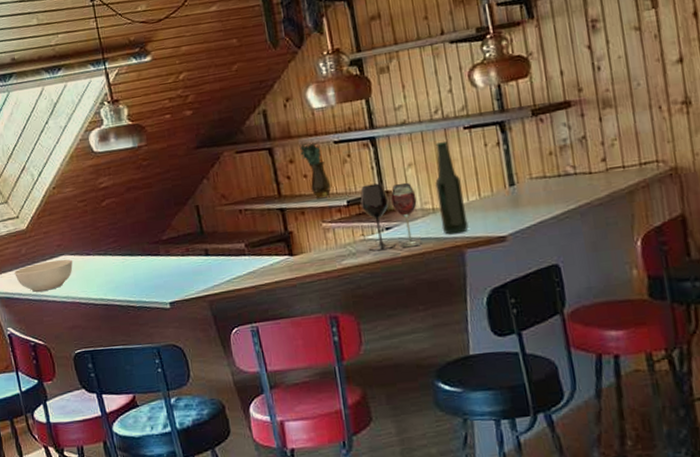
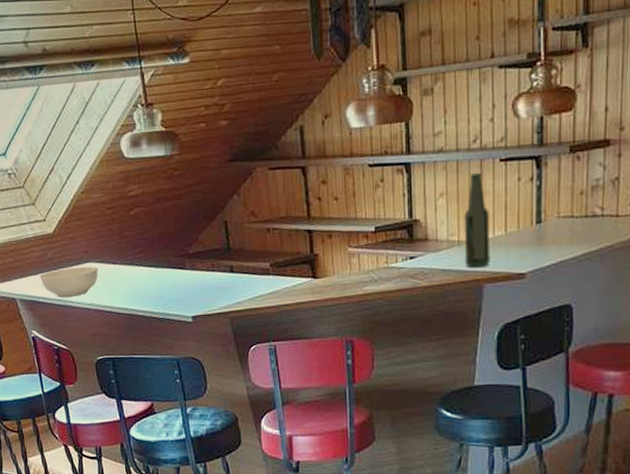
vase: present [300,143,332,198] -> none [334,163,361,222]
wineglass: present [360,183,395,251] -> none [388,211,417,279]
wineglass: present [391,182,422,248] -> none [419,212,444,278]

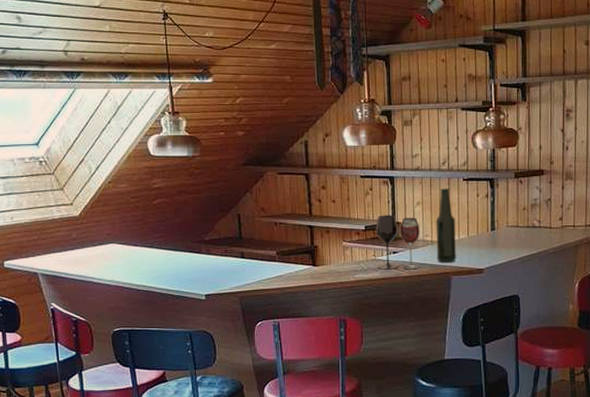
bowl: present [40,266,99,297] -> none [63,247,121,273]
wineglass: none [388,211,417,279] -> present [376,215,399,269]
wineglass: none [419,212,444,278] -> present [400,217,420,270]

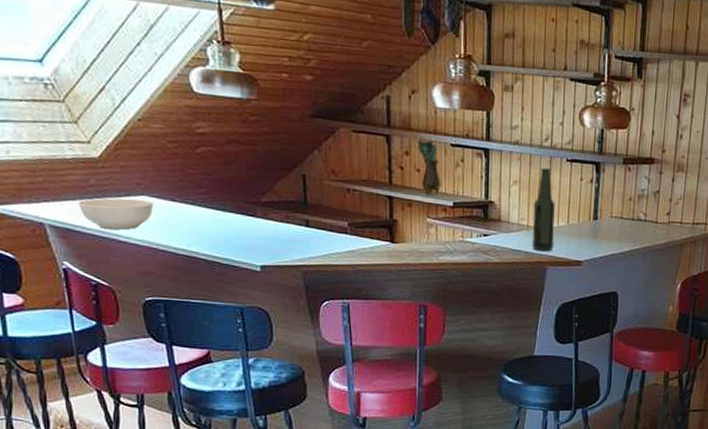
bowl: none [63,247,121,273] -> present [78,198,154,230]
vase: none [332,173,354,221] -> present [417,137,441,195]
wineglass: present [376,215,399,269] -> none [465,191,491,253]
wineglass: present [400,217,420,270] -> none [493,196,515,256]

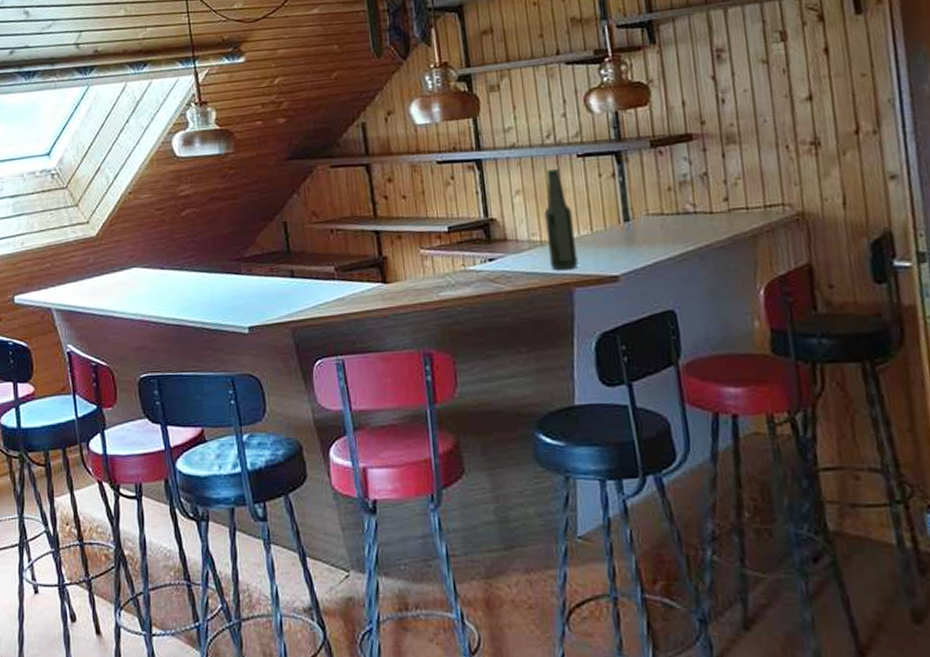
bowl: present [78,198,154,230] -> none [80,271,145,306]
vase: present [417,137,441,195] -> none [400,161,432,222]

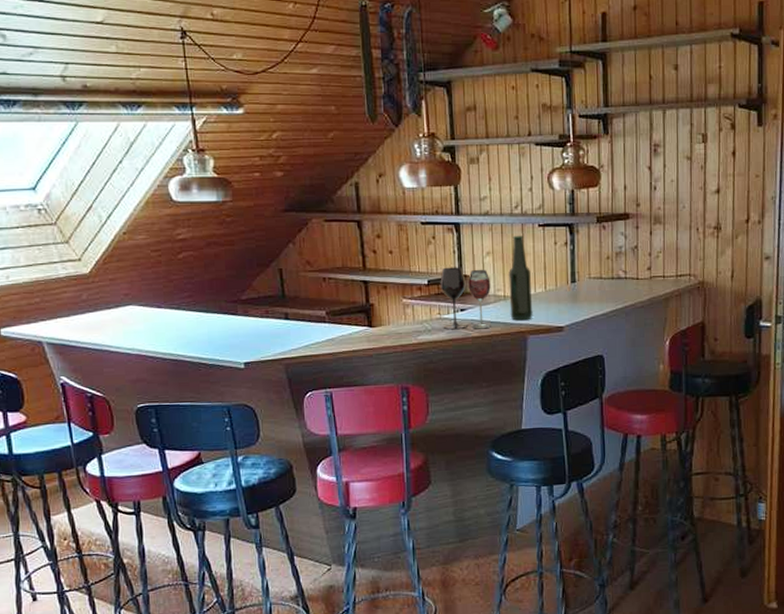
wineglass: none [462,209,498,283] -> present [440,267,467,329]
wineglass: none [496,210,527,282] -> present [468,269,491,329]

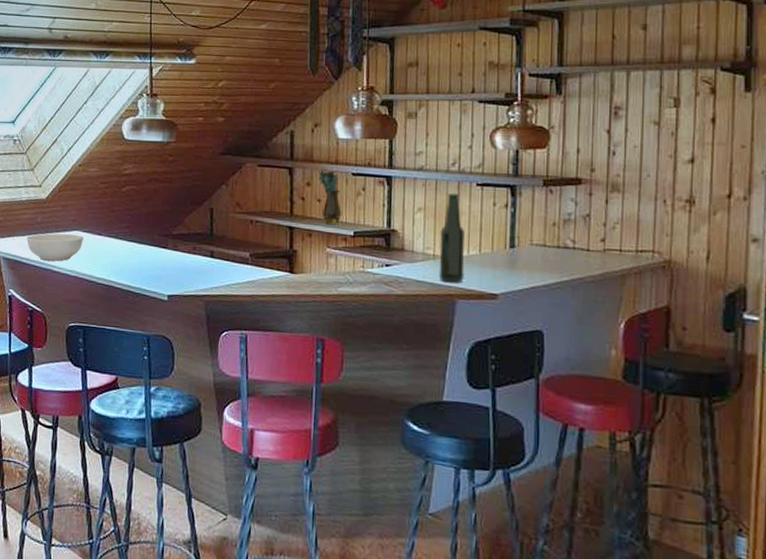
bowl: none [72,309,142,341] -> present [26,233,85,261]
vase: none [388,220,415,274] -> present [318,168,342,224]
wineglass: present [440,267,467,329] -> none [365,220,394,285]
wineglass: present [468,269,491,329] -> none [396,224,420,288]

